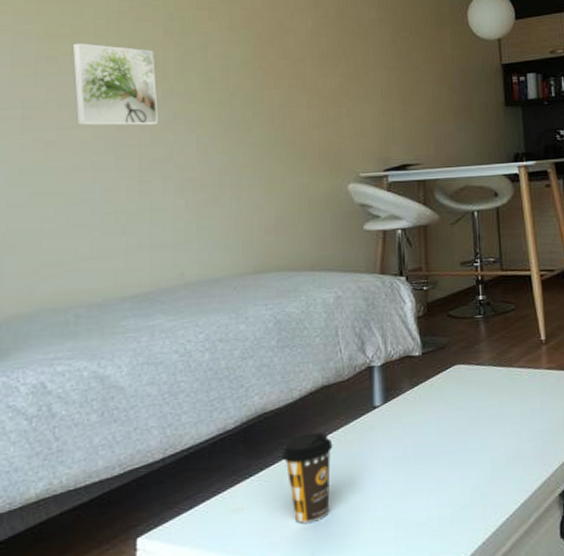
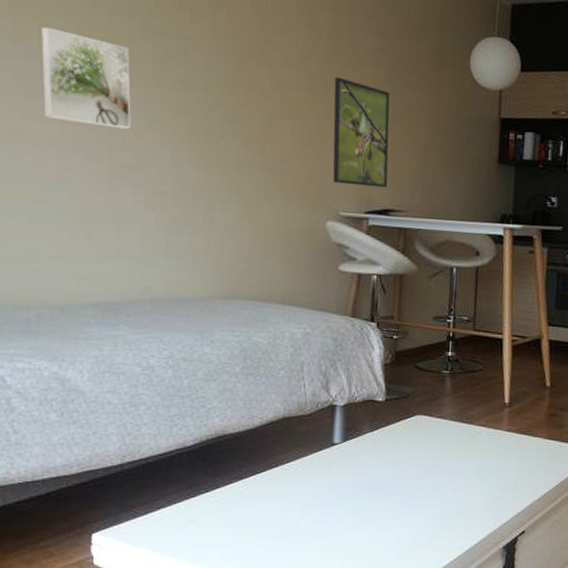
coffee cup: present [281,432,333,524] -> none [238,459,289,541]
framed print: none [344,49,403,147] -> present [333,77,390,188]

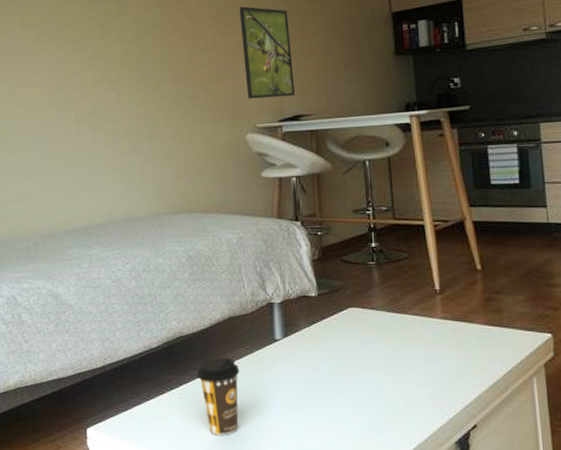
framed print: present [40,26,131,129] -> none [20,15,87,85]
coffee cup: none [238,459,289,541] -> present [196,357,240,435]

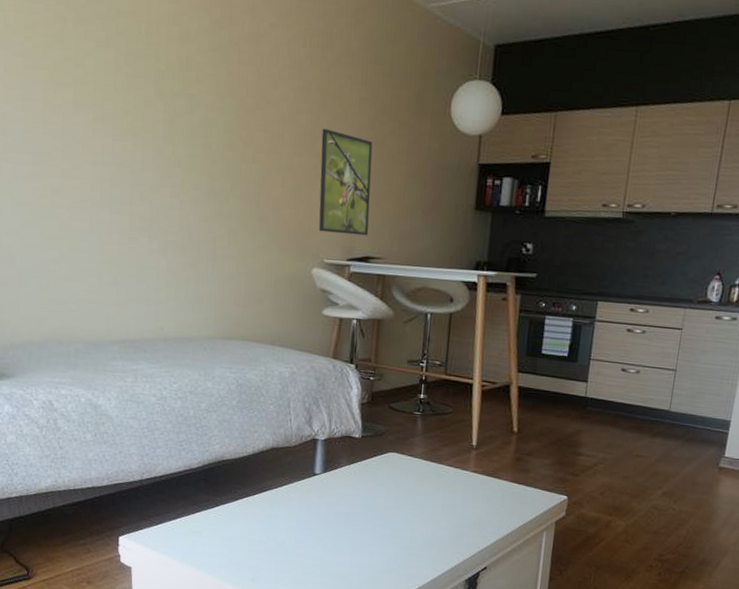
coffee cup: present [196,357,240,435] -> none [234,484,277,555]

